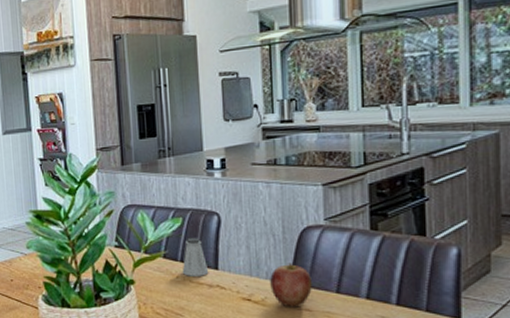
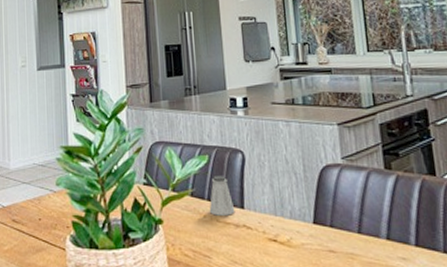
apple: present [270,263,312,307] -> none [294,202,335,249]

